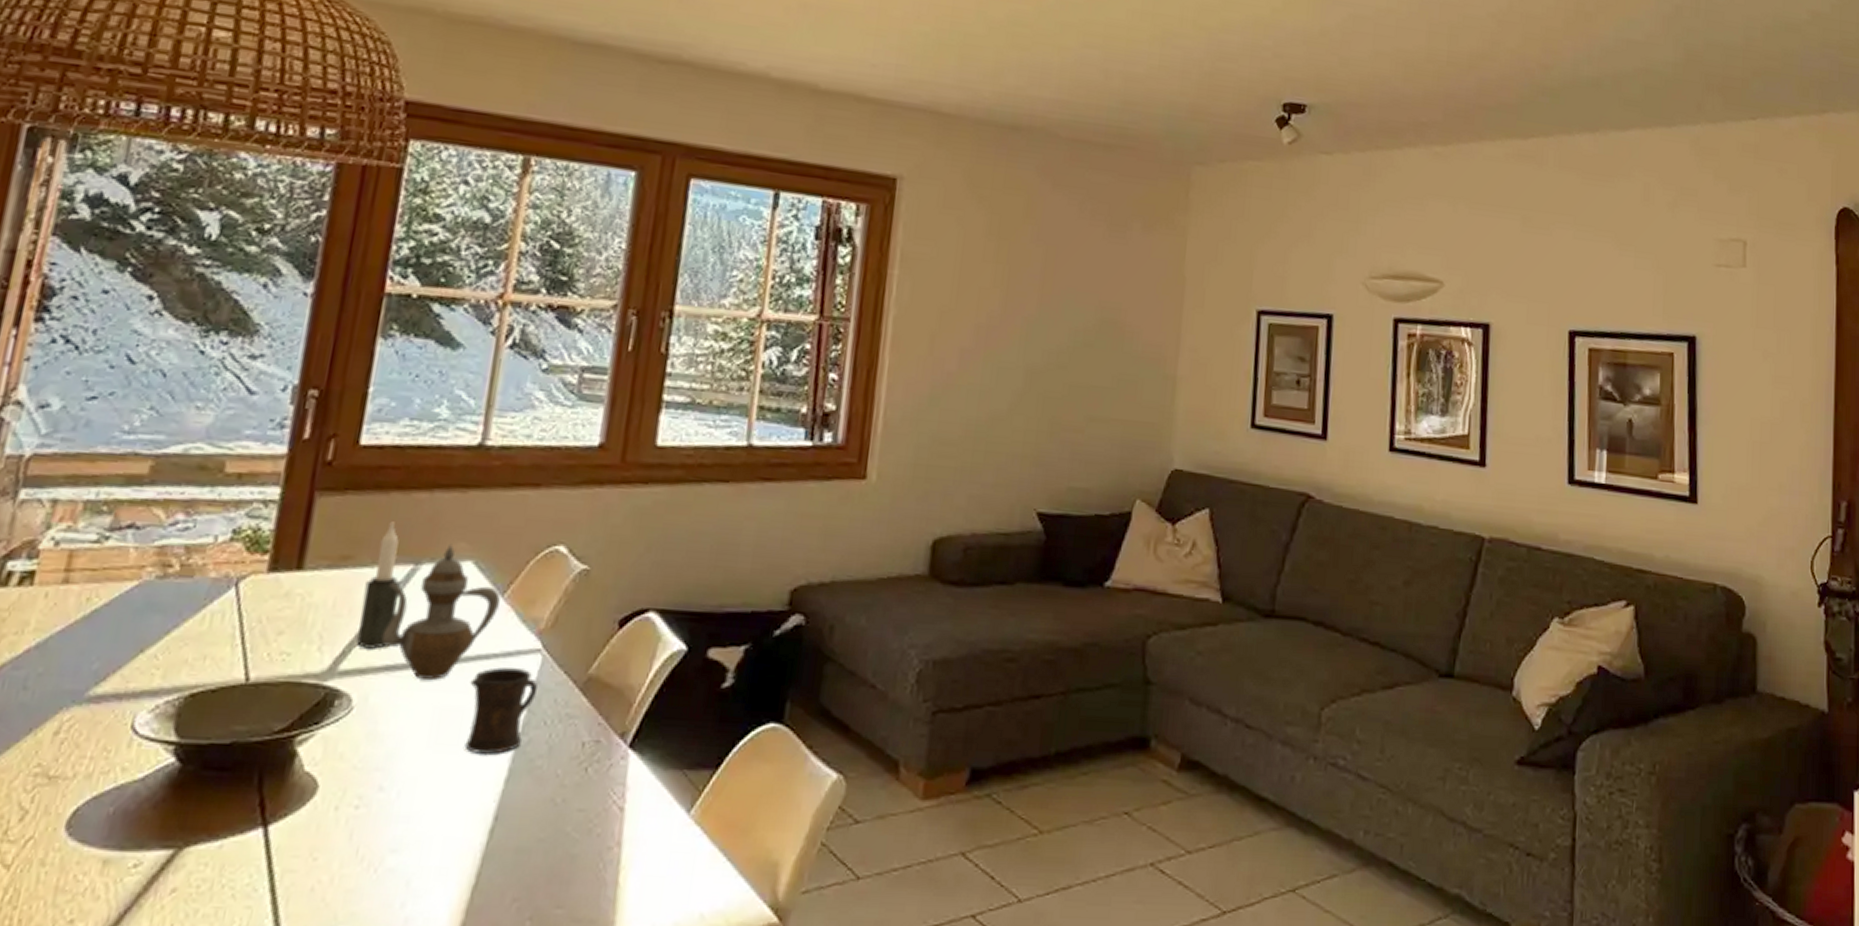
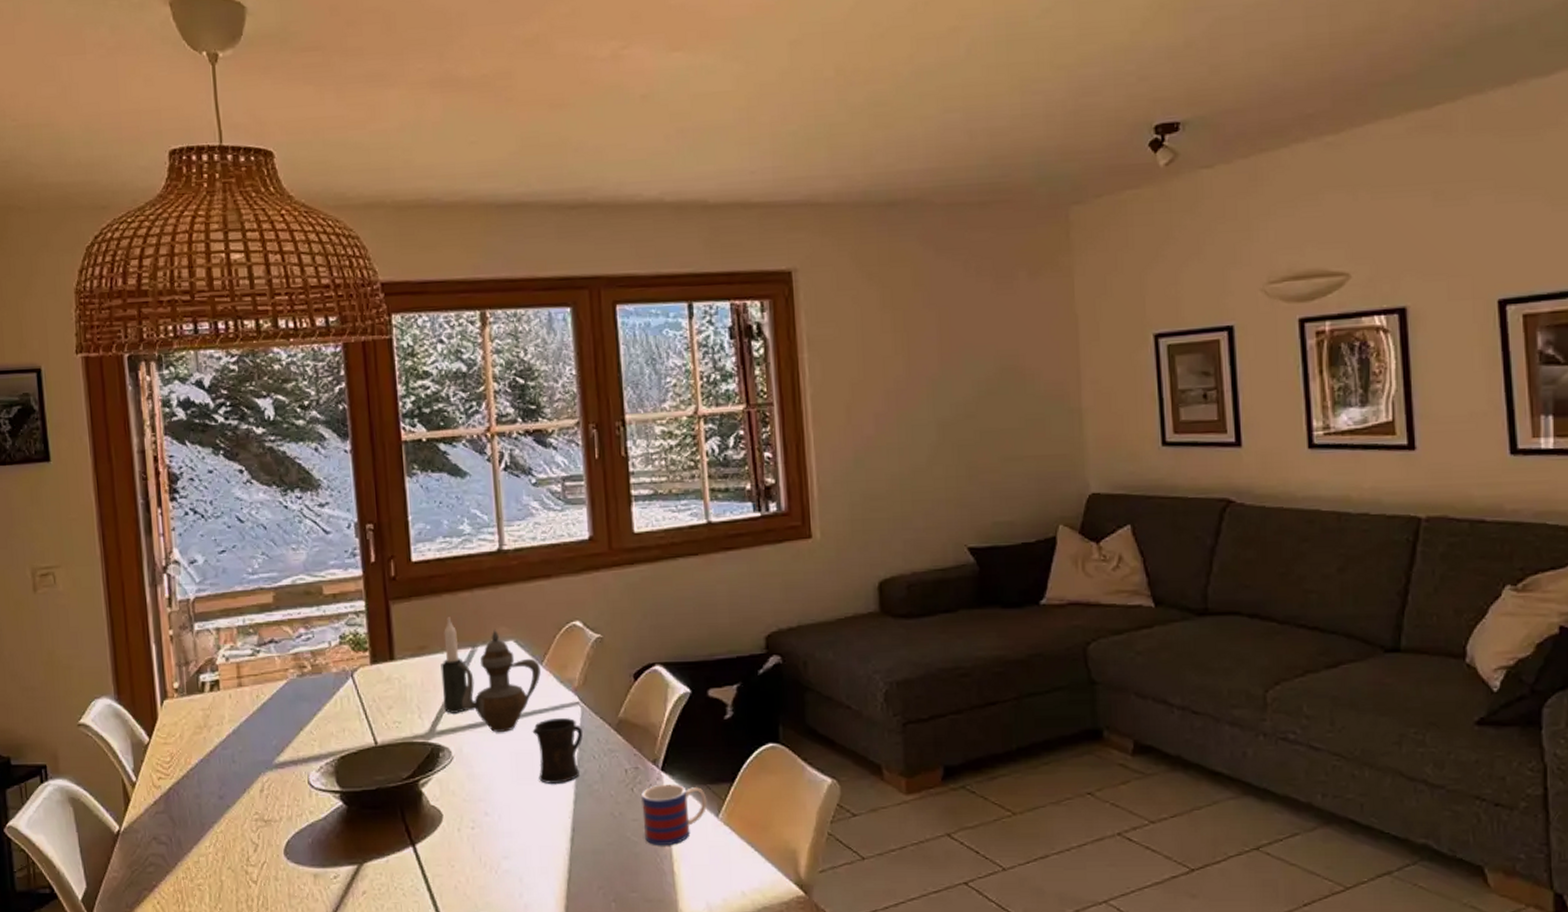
mug: none [589,765,680,848] -> present [640,784,707,846]

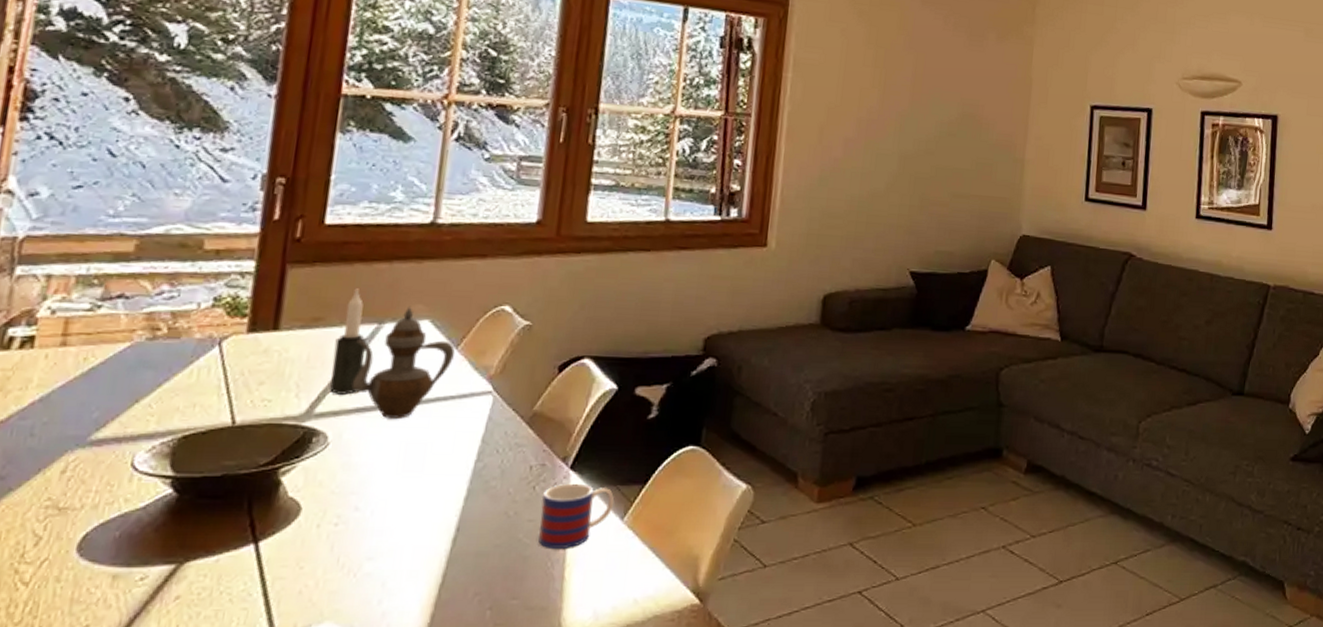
mug: present [532,718,584,785] -> none [428,407,491,479]

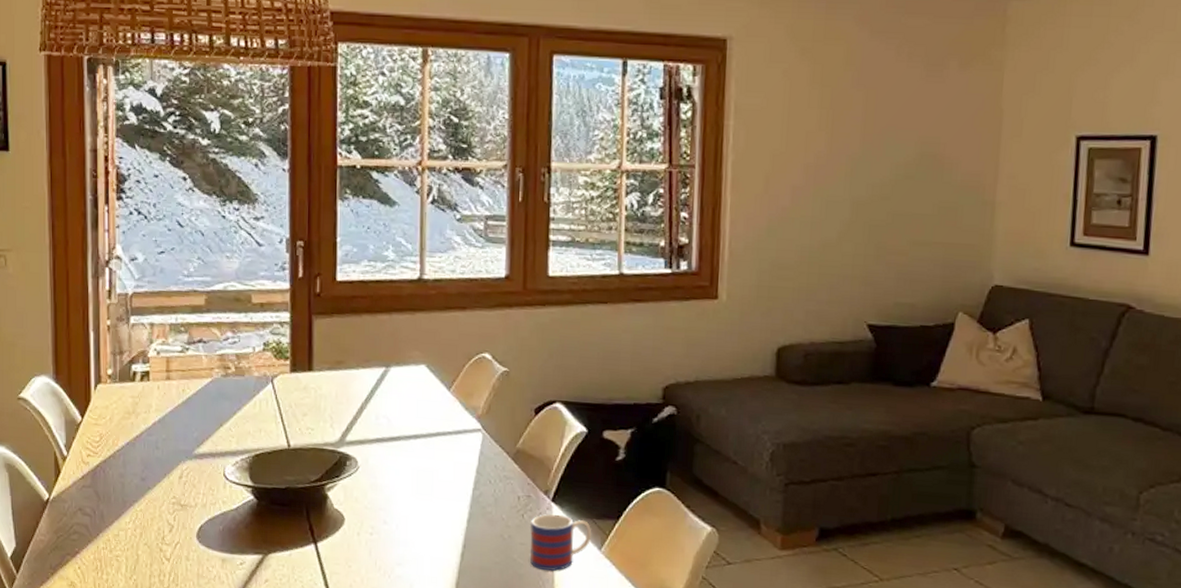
candle: present [329,288,366,395] -> none [354,336,379,427]
teapot: present [351,306,455,418] -> none [371,352,448,449]

